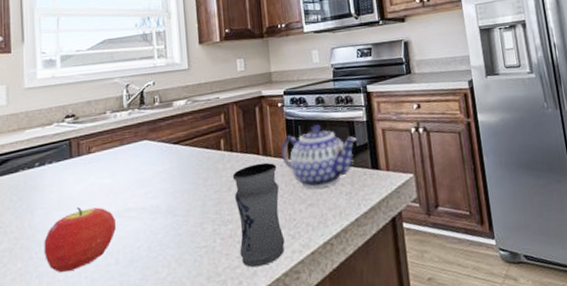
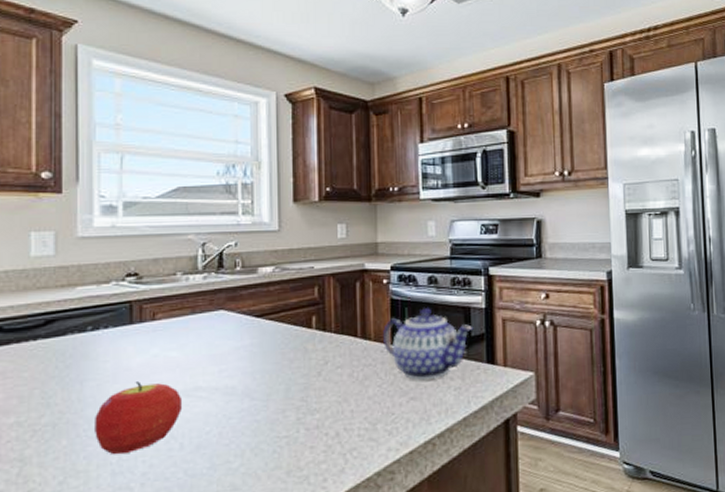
jar: present [232,162,285,268] -> none [323,346,380,464]

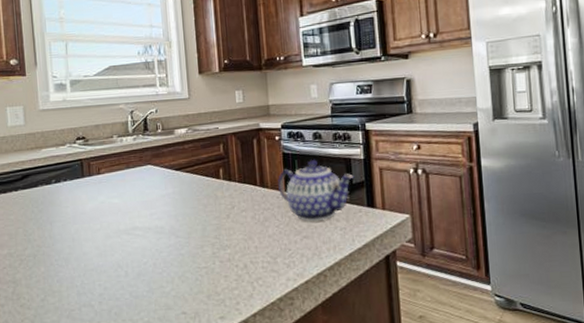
fruit: present [95,381,183,454] -> none [62,223,126,279]

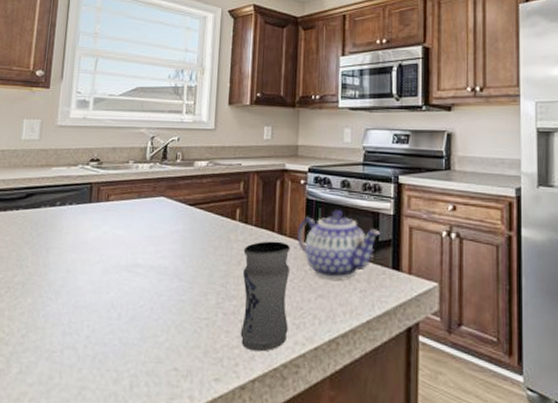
jar: none [231,193,280,291] -> present [240,241,290,352]

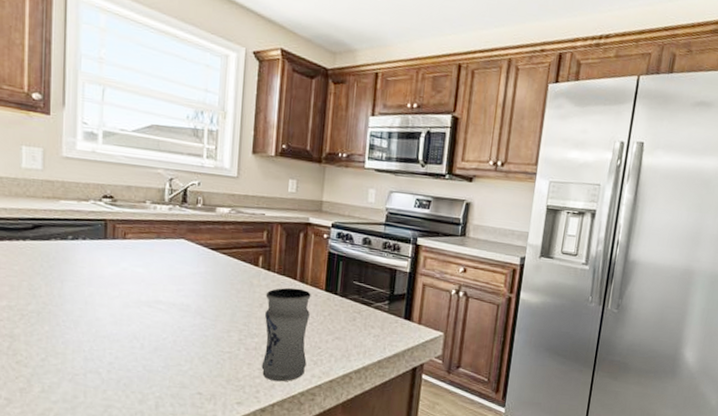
teapot: present [297,210,381,280] -> none [318,264,397,326]

